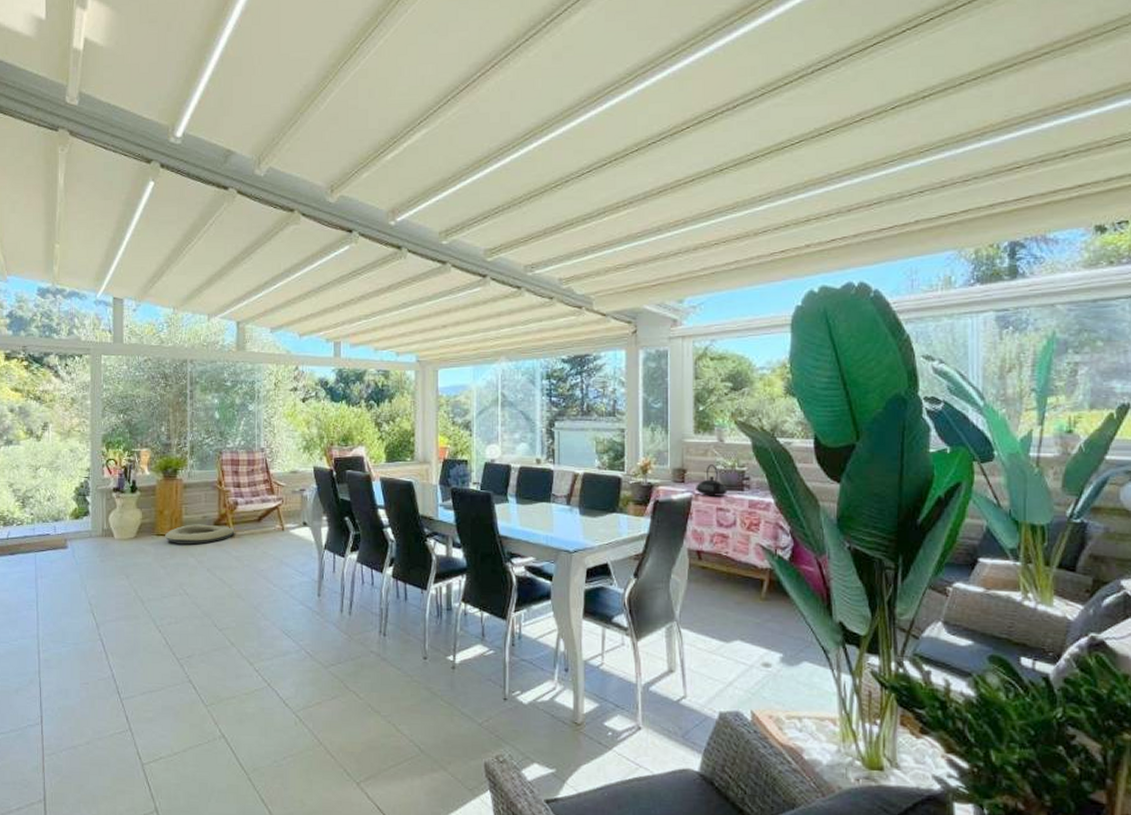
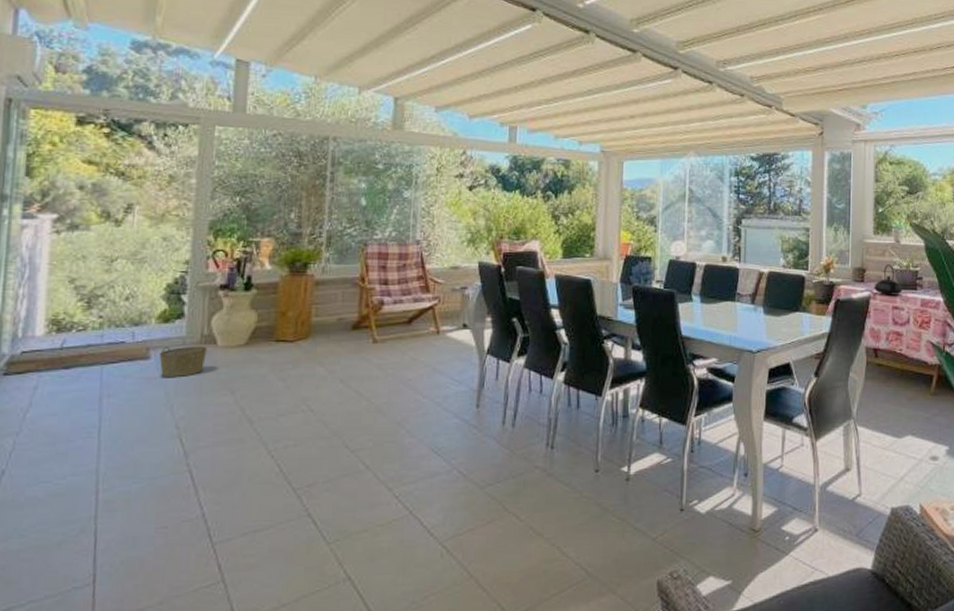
basket: none [73,538,107,564] -> present [159,346,207,378]
dog bed: present [165,524,235,545] -> none [287,327,378,352]

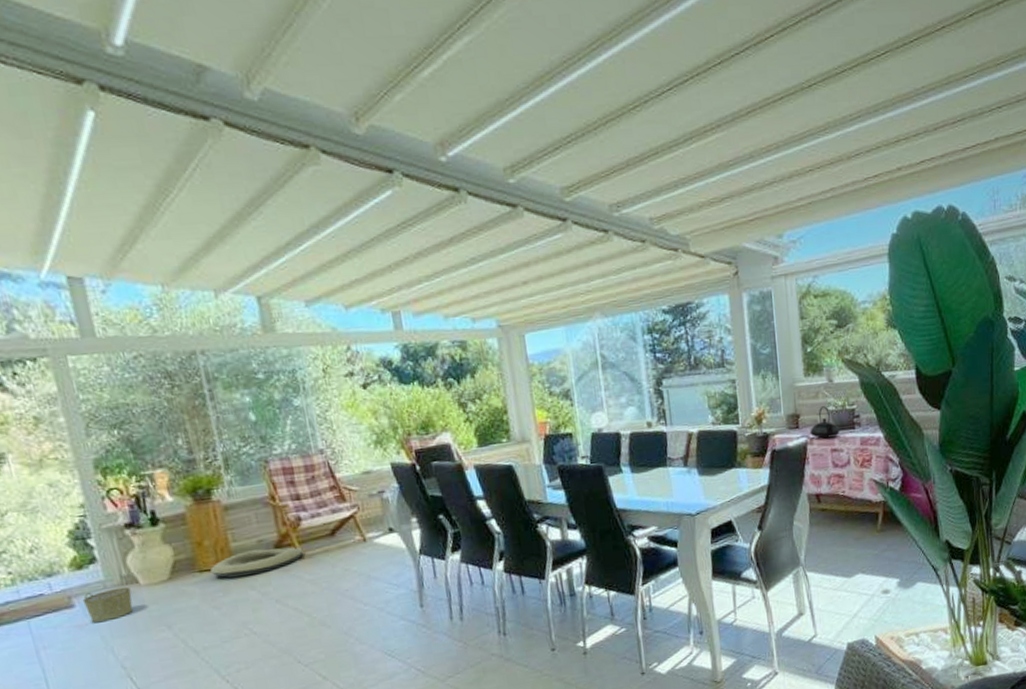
dog bed: none [287,327,378,352] -> present [210,547,304,578]

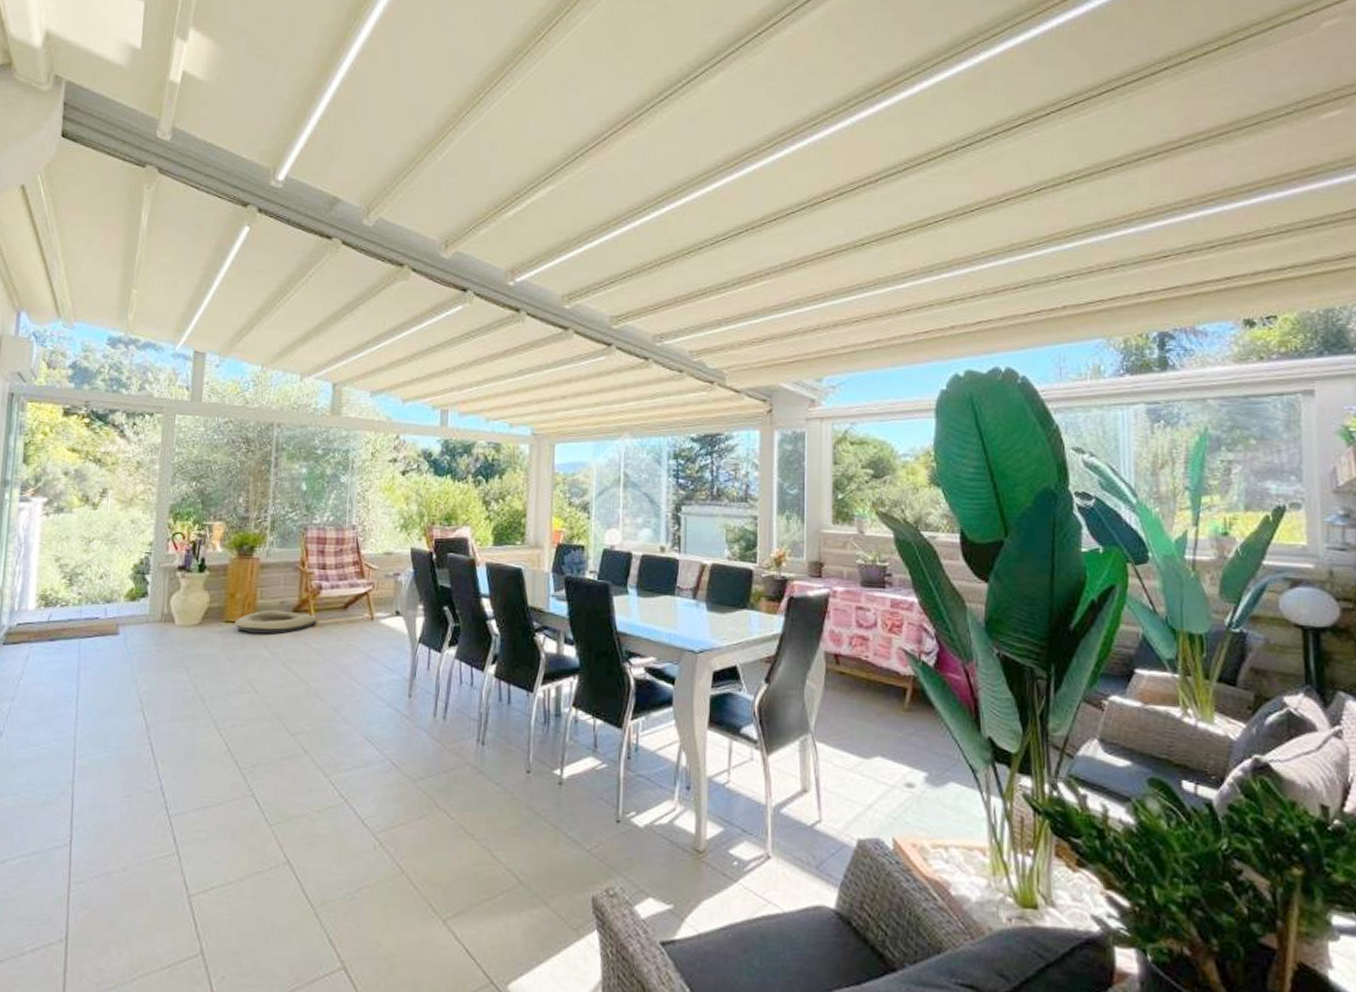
basket: present [82,586,133,623] -> none [126,623,166,654]
teapot: present [810,406,840,439] -> none [834,558,868,594]

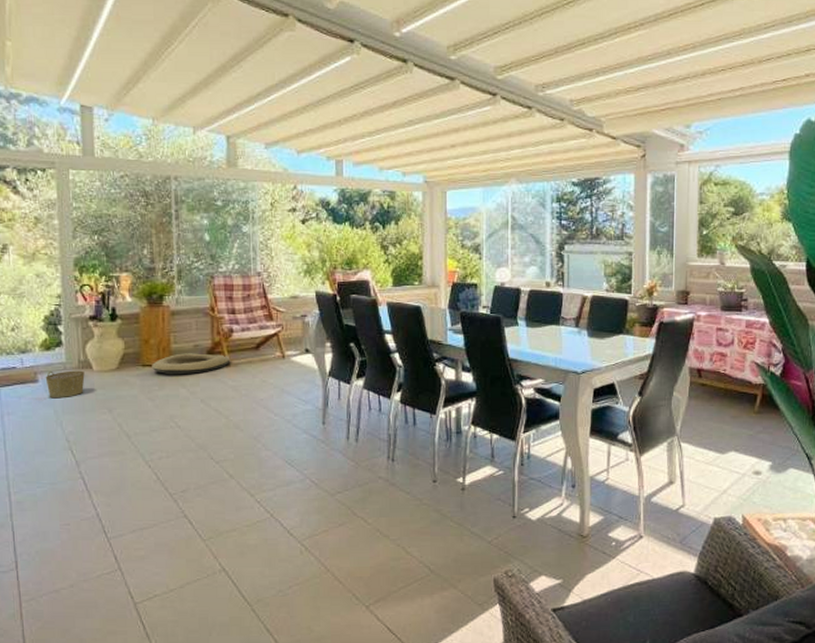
basket: none [126,623,166,654] -> present [45,370,85,399]

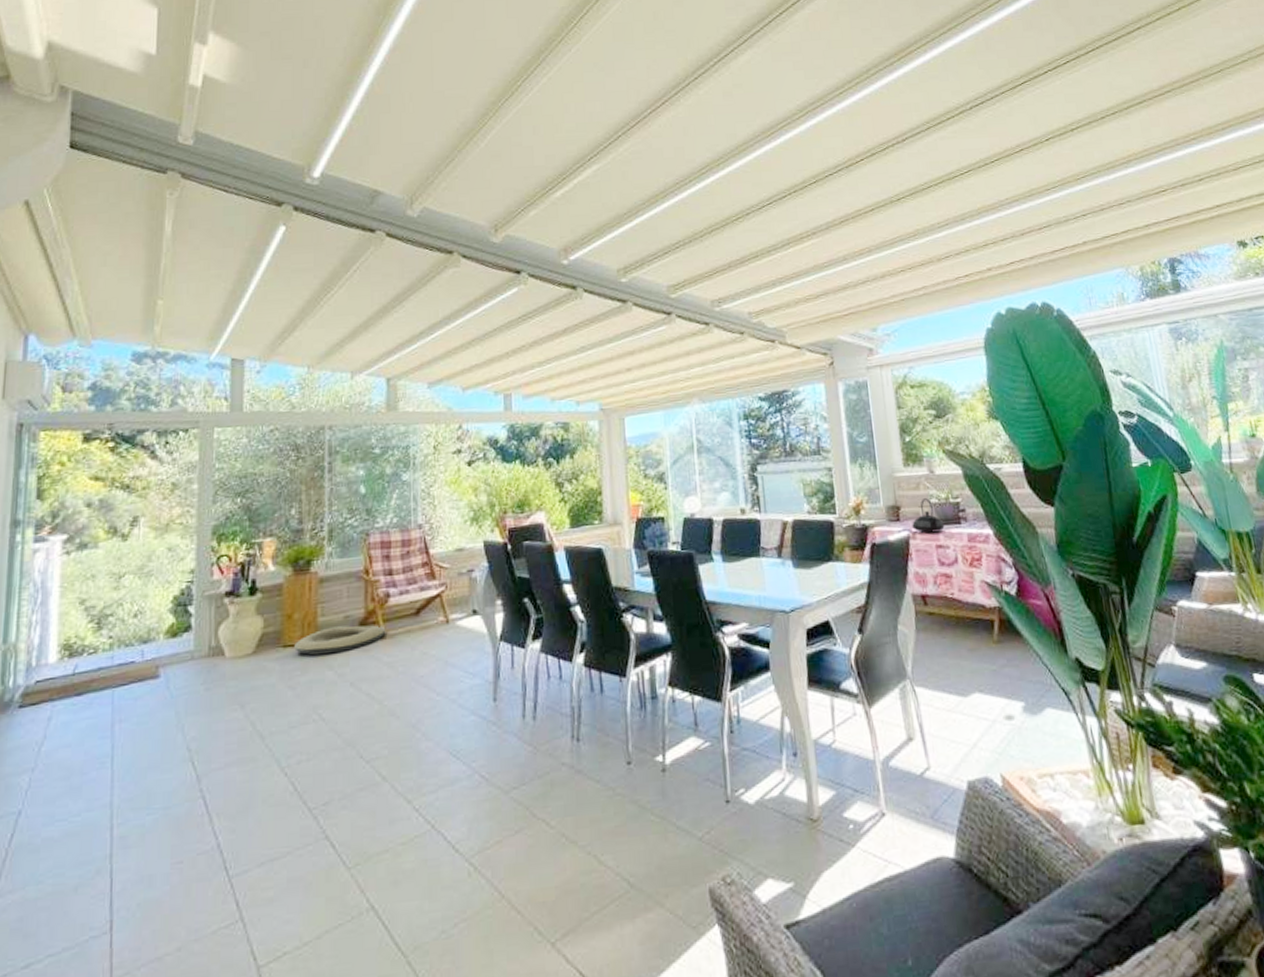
basket: present [45,370,85,399] -> none [168,658,215,697]
teapot: none [698,287,727,317] -> present [912,498,945,533]

